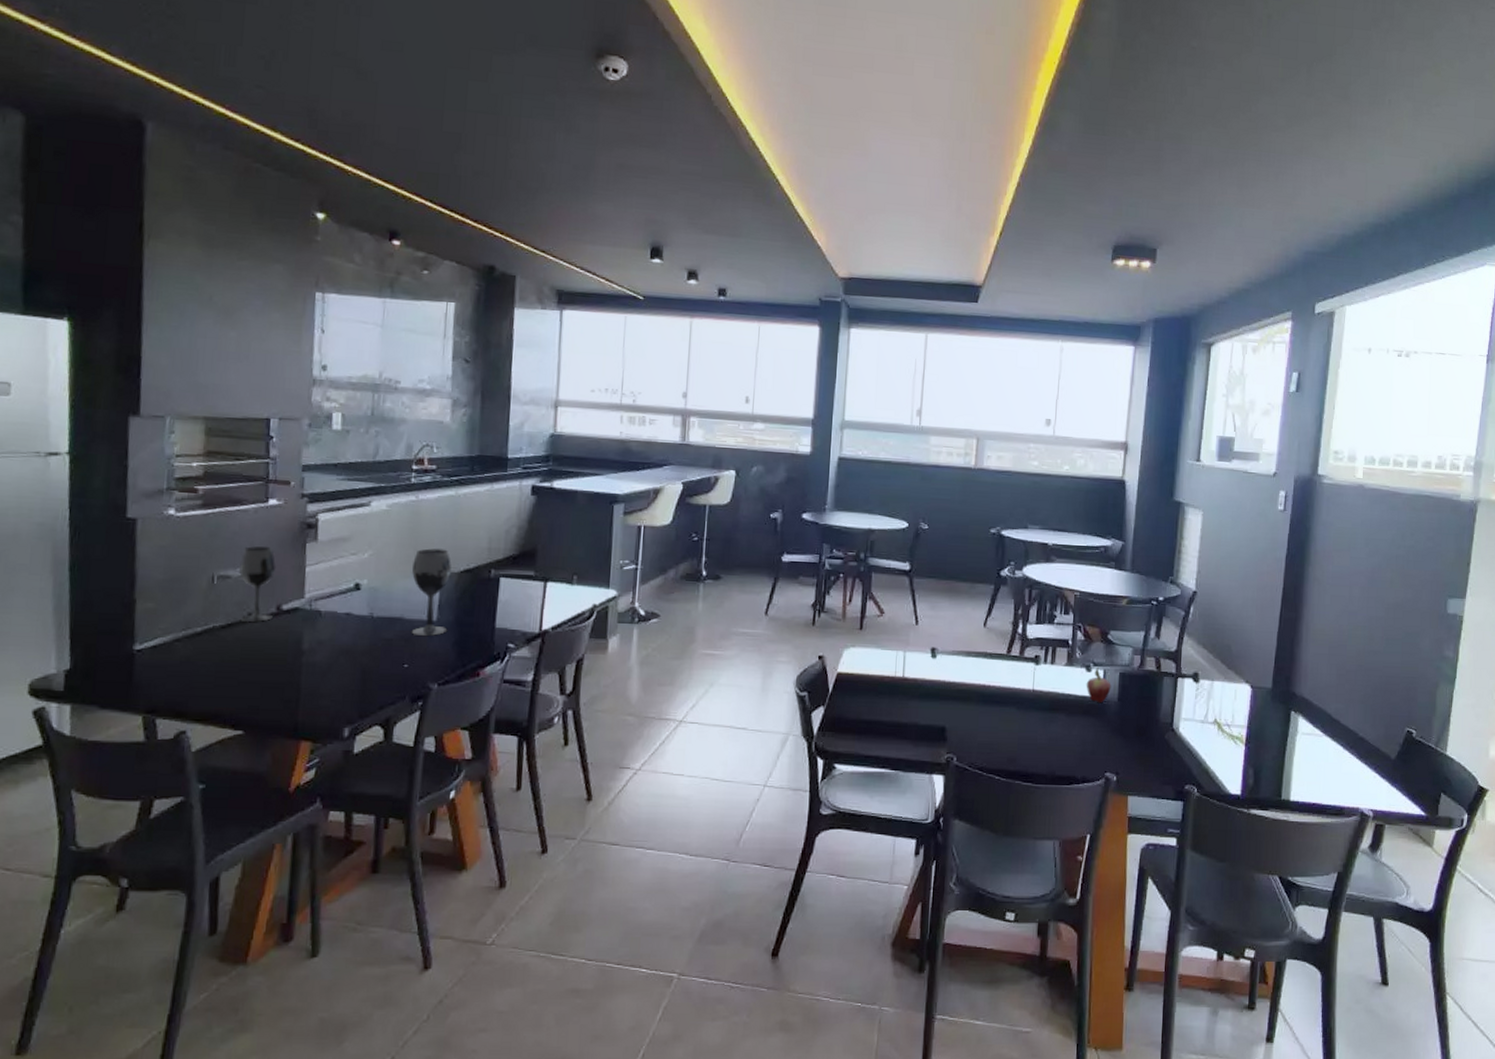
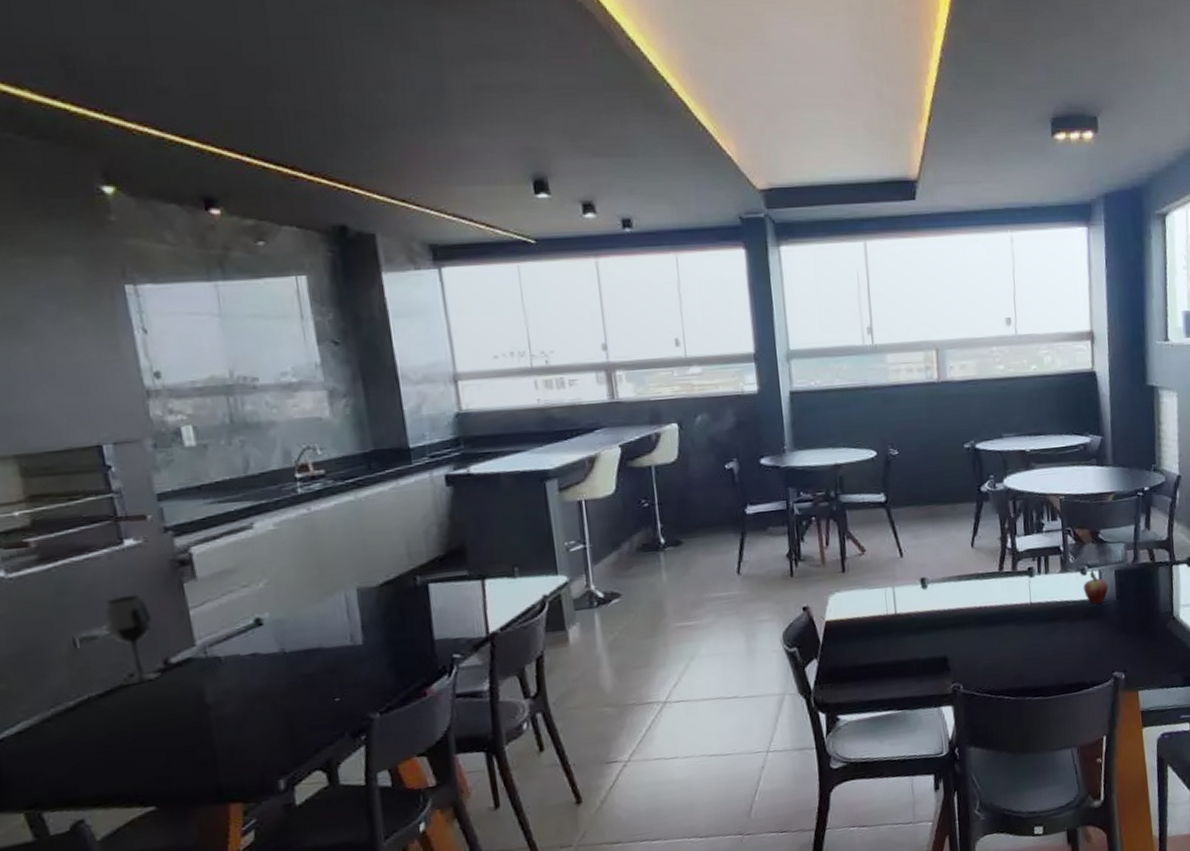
wine glass: present [411,548,451,637] -> none [320,562,379,665]

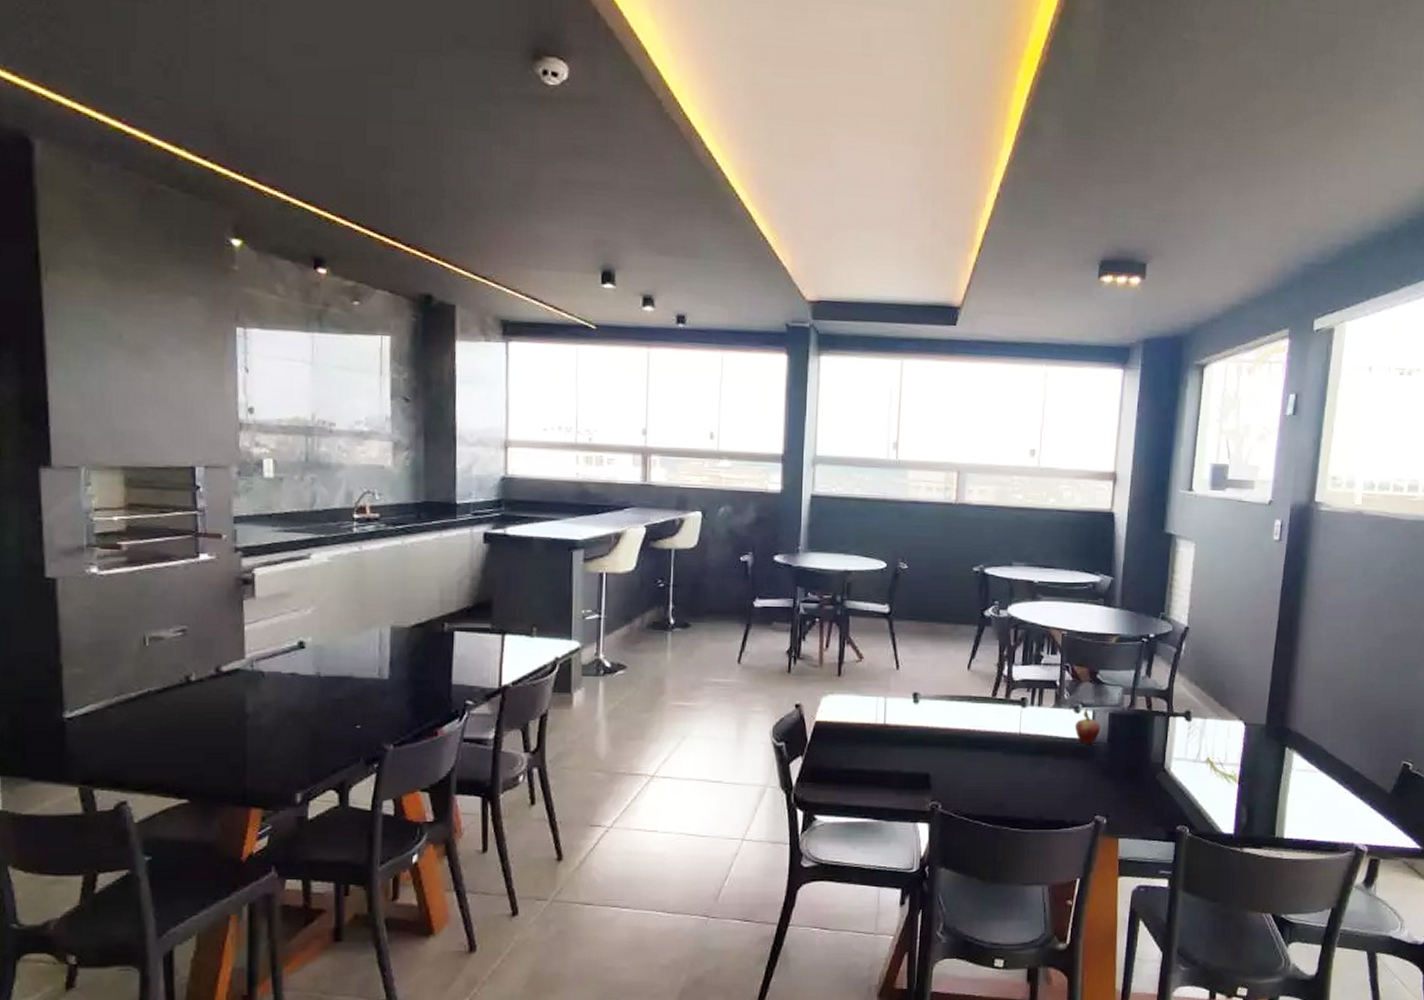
wine glass: present [104,594,162,687] -> none [173,604,213,686]

